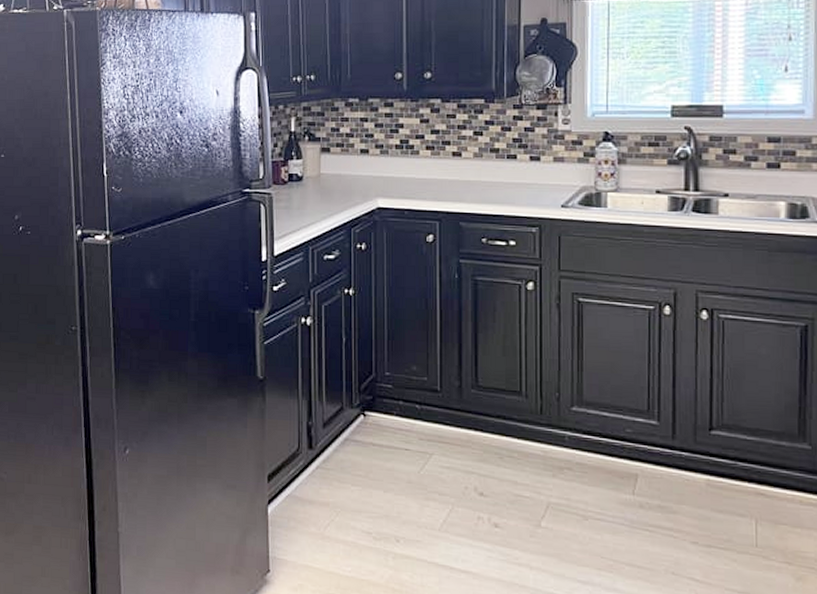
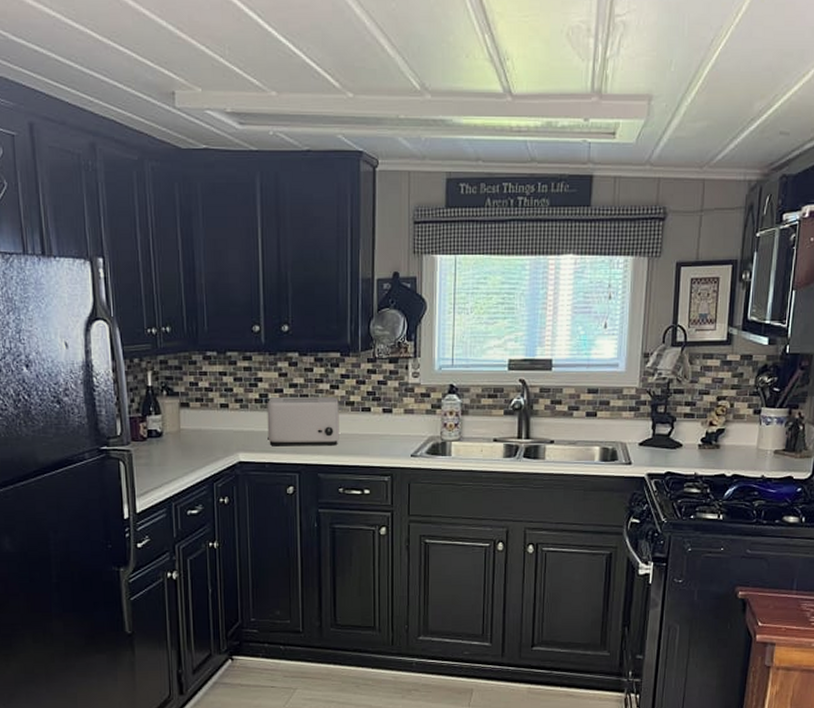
toaster: none [407,144,487,194] -> present [267,397,343,447]

